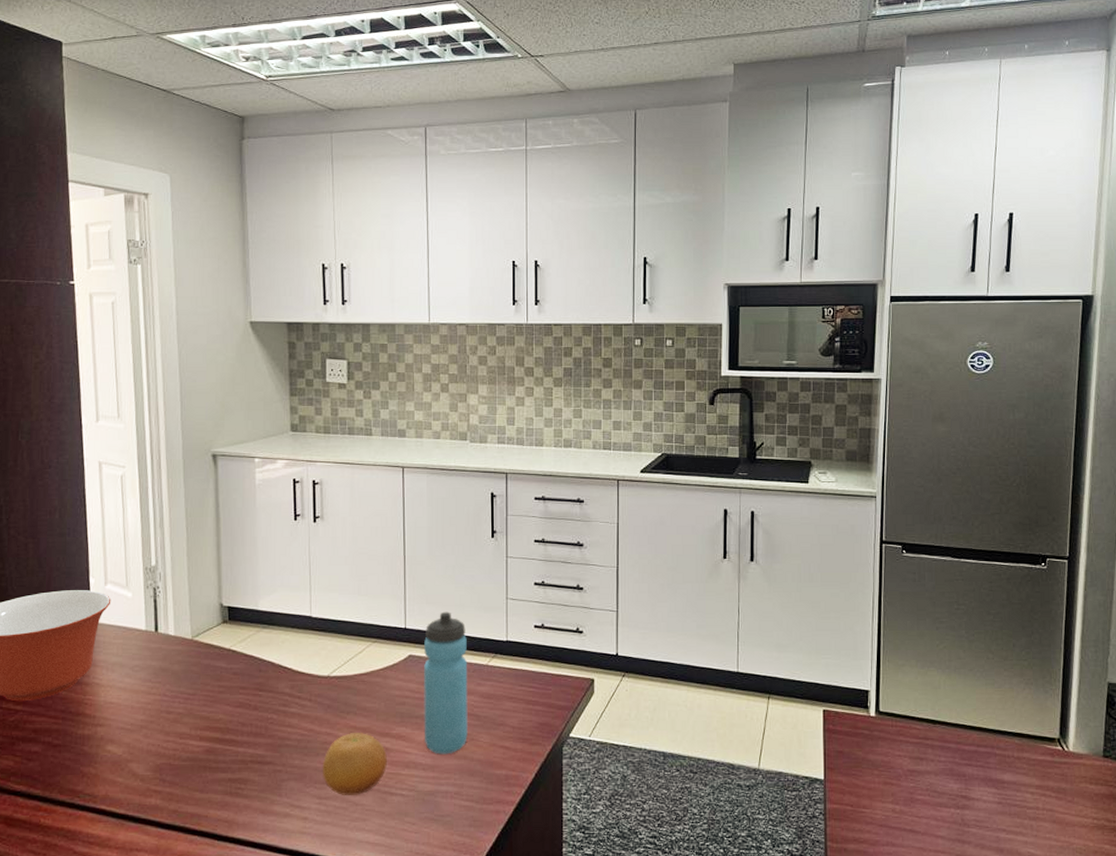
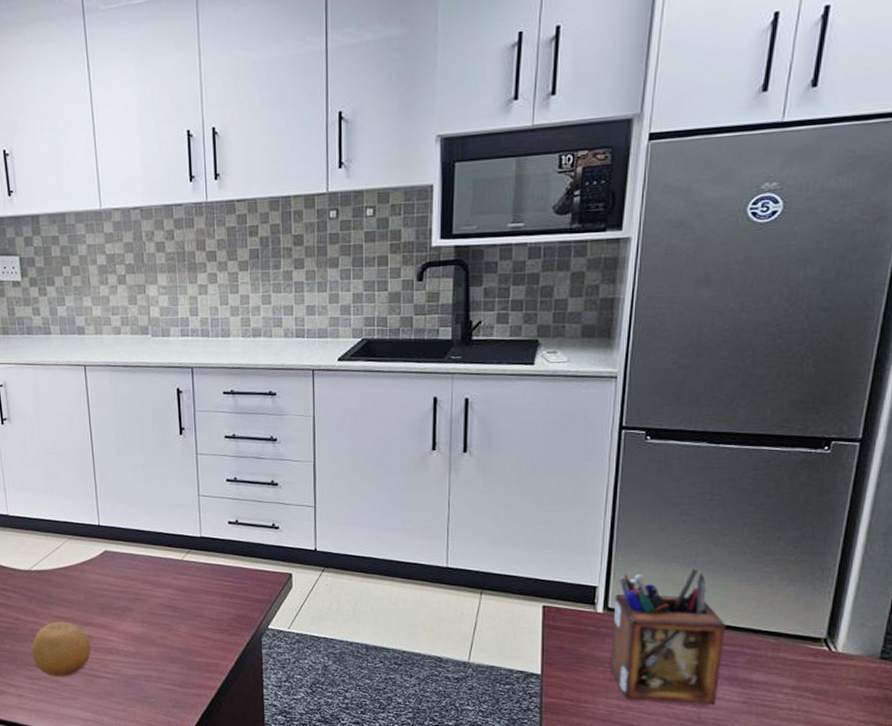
water bottle: present [423,611,469,755] -> none [118,509,168,643]
desk organizer: none [883,673,979,807] -> present [610,569,727,706]

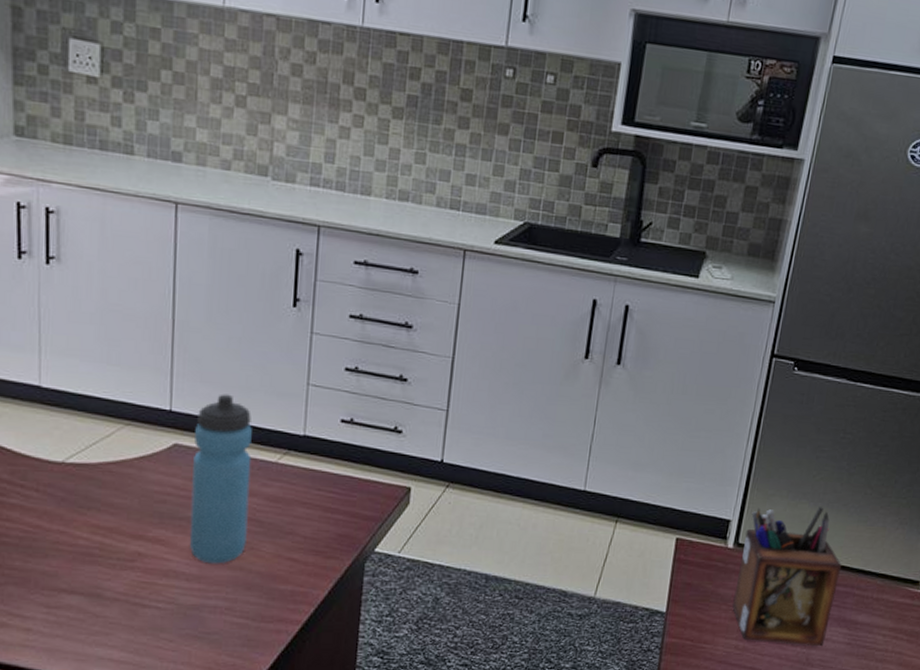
fruit: present [32,622,91,677] -> none [53,532,139,606]
water bottle: none [118,509,168,643] -> present [189,394,252,564]

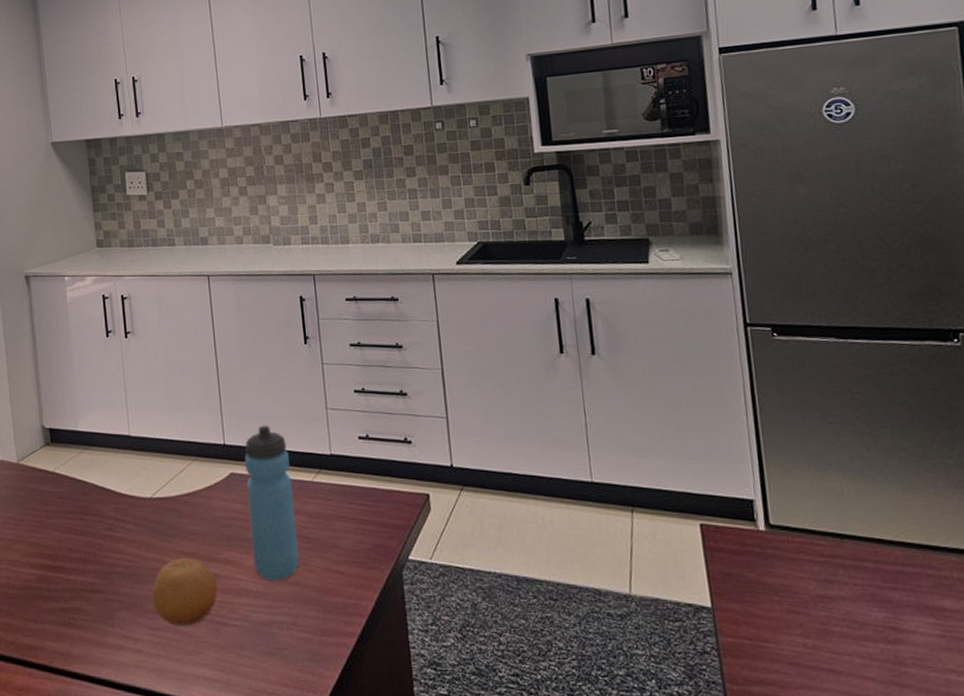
fruit: none [53,532,139,606] -> present [153,558,218,626]
desk organizer: present [732,507,842,647] -> none [775,476,911,642]

